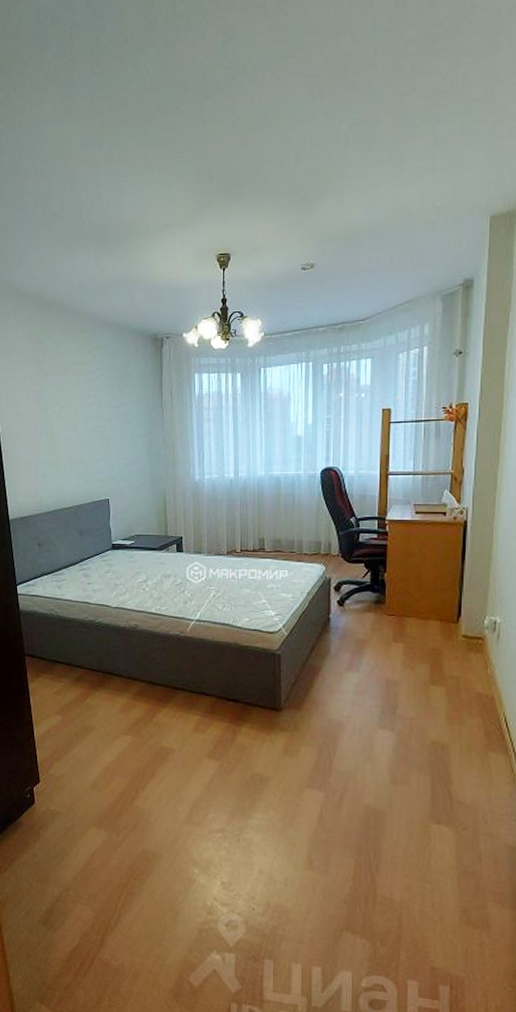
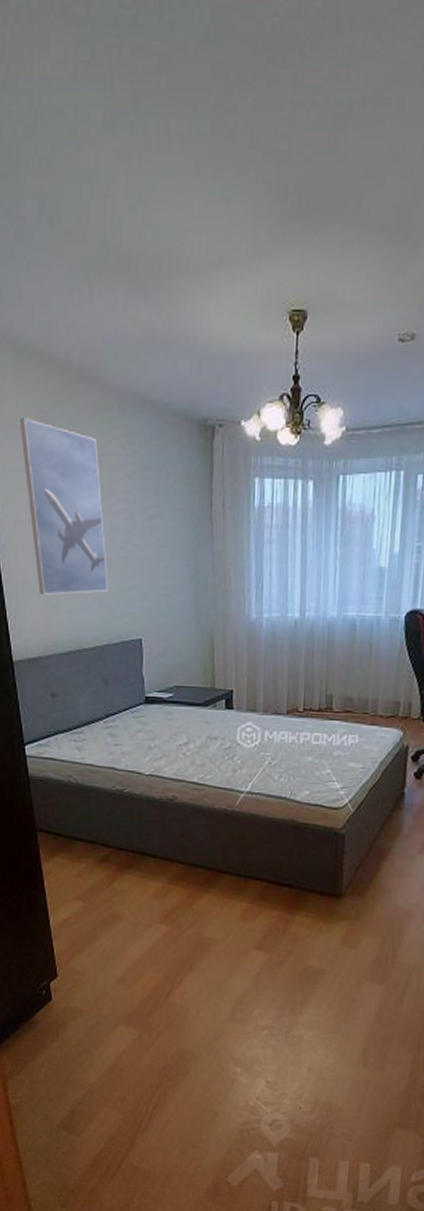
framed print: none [19,341,83,468] -> present [20,418,109,595]

